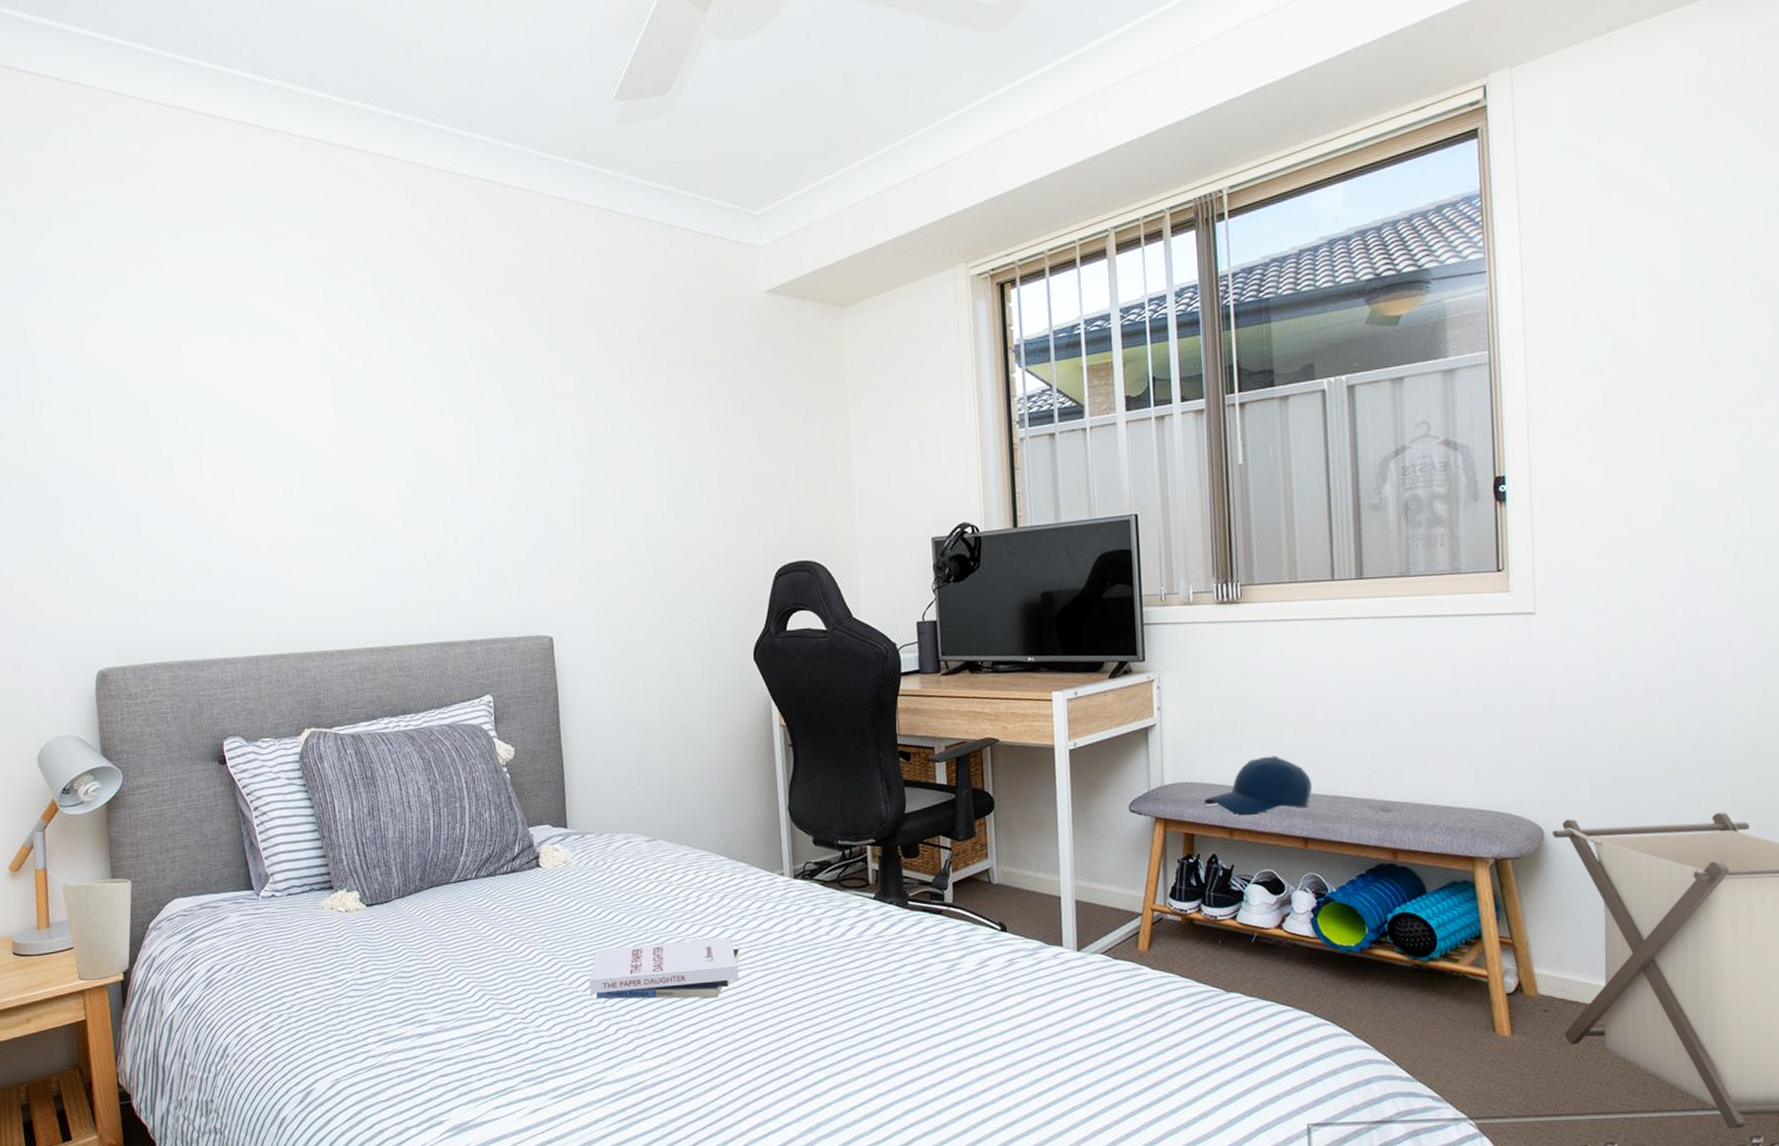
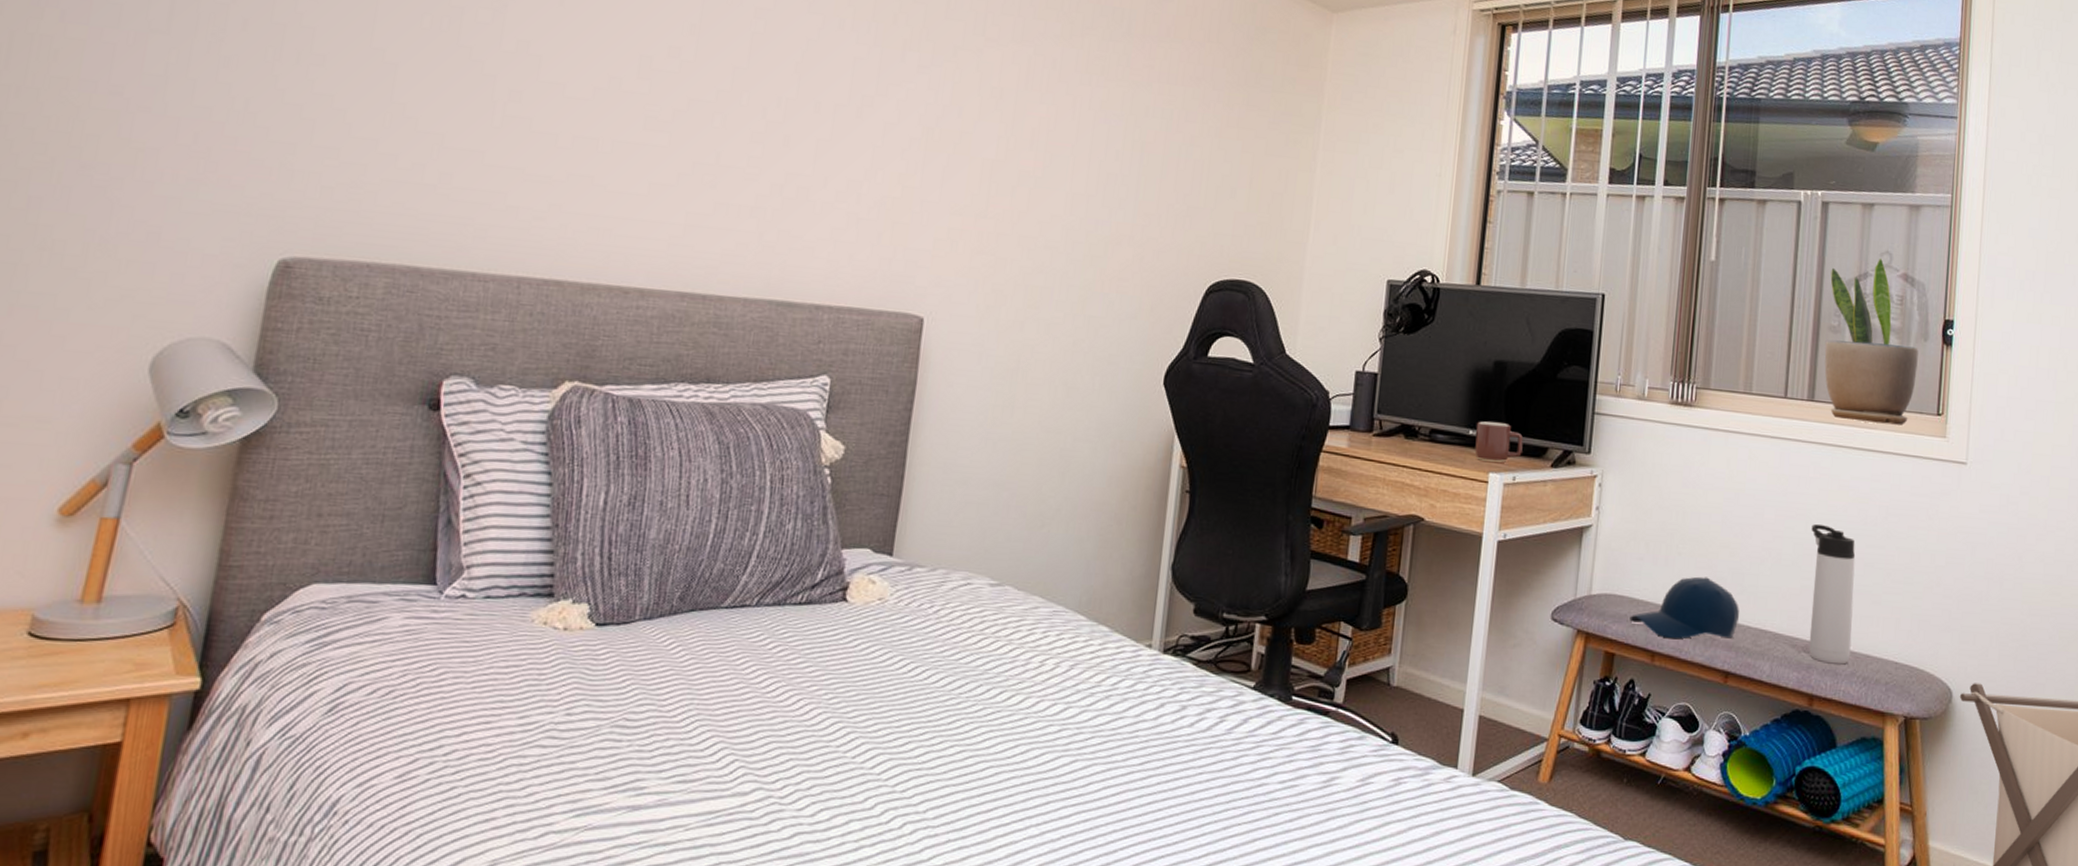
cup: present [62,878,133,980] -> none [125,543,252,686]
books: present [589,937,740,999] -> none [878,715,1081,793]
mug: none [1033,646,1080,683] -> present [1474,421,1524,464]
potted plant: none [1365,429,1470,591] -> present [1824,258,1919,425]
thermos bottle: none [1375,692,1431,820] -> present [1808,523,1856,666]

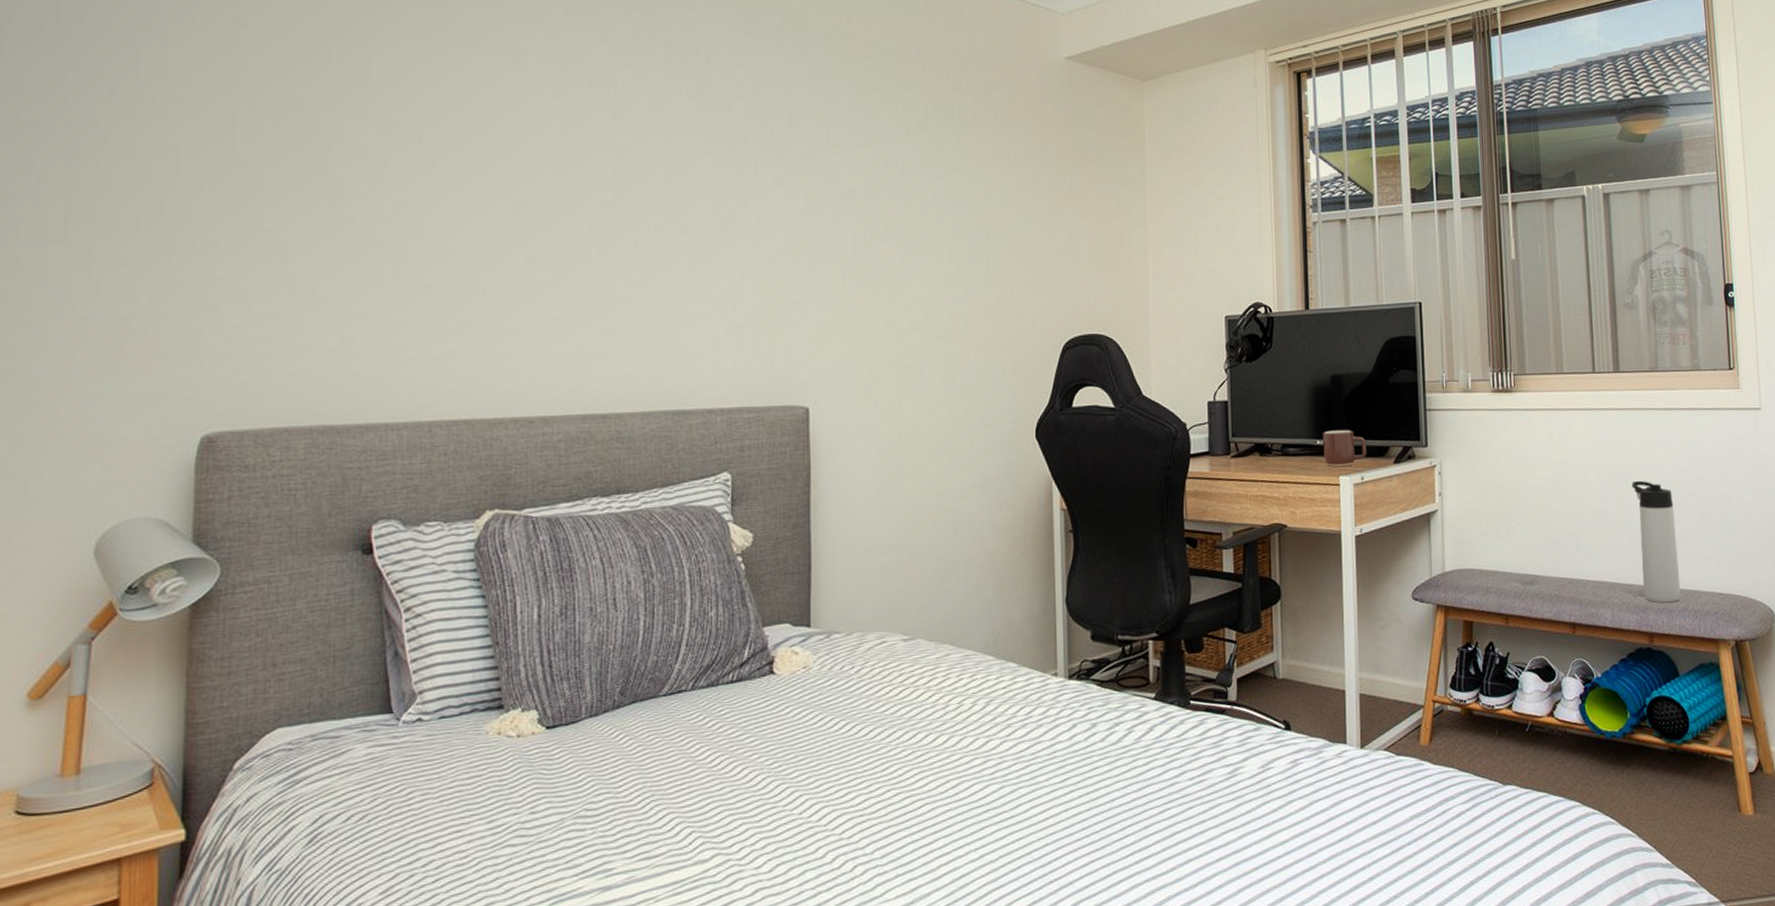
baseball cap: present [1629,576,1740,639] -> none [1482,542,1579,601]
potted plant: present [1824,258,1919,425] -> none [1619,236,1707,385]

